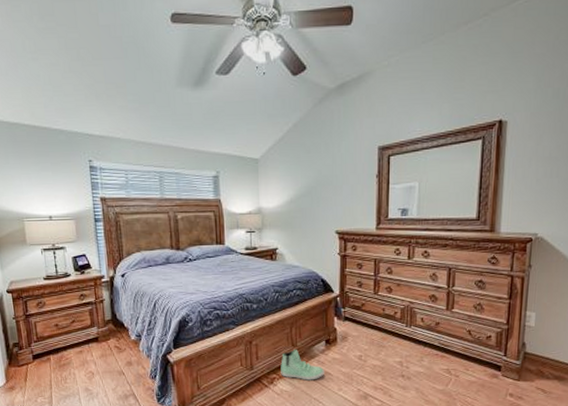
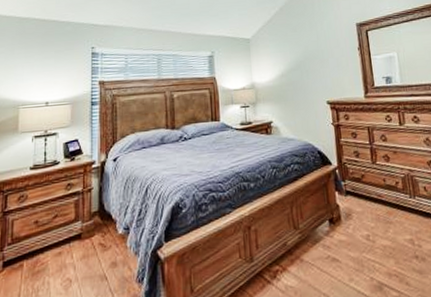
sneaker: present [280,350,324,380] -> none [283,233,332,271]

